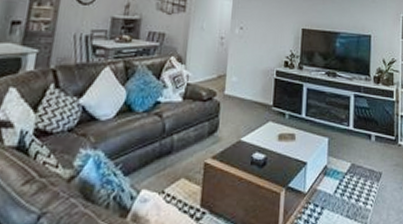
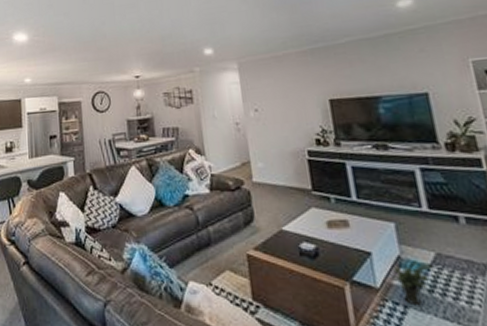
potted plant: none [318,170,347,207] -> present [392,261,433,306]

